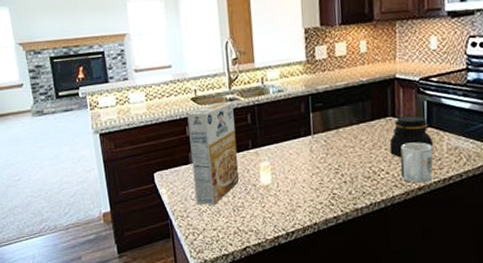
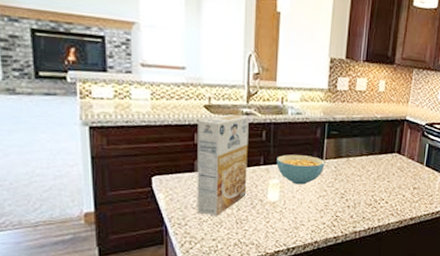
cereal bowl: none [264,133,314,165] -> present [276,154,325,185]
jar: present [389,115,434,158] -> none [391,154,429,191]
mug: present [400,142,433,183] -> none [398,178,427,214]

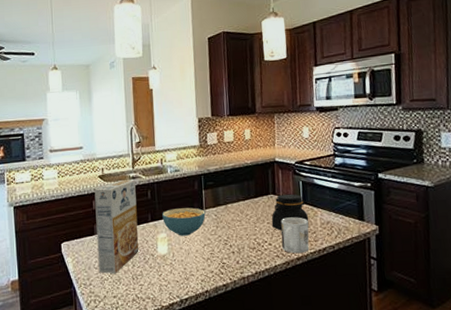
jar: none [391,154,429,191] -> present [271,194,309,231]
mug: none [398,178,427,214] -> present [281,217,310,254]

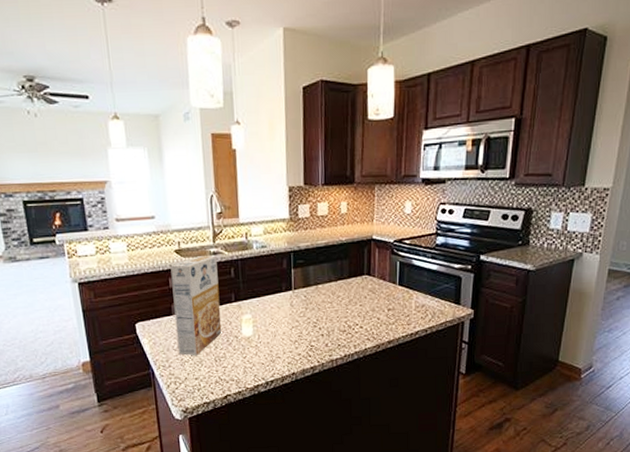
cereal bowl: present [162,207,206,236] -> none [247,287,294,318]
jar: present [271,194,309,231] -> none [364,275,404,314]
mug: present [281,217,310,254] -> none [373,299,403,337]

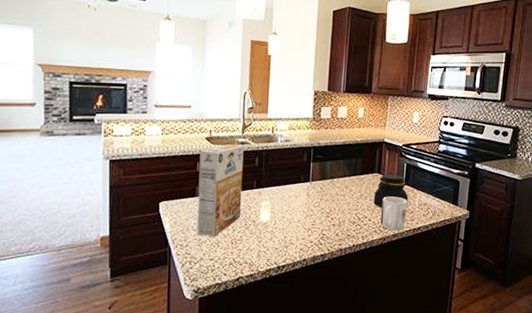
jar: none [364,275,404,314] -> present [373,174,409,208]
mug: none [373,299,403,337] -> present [380,196,407,231]

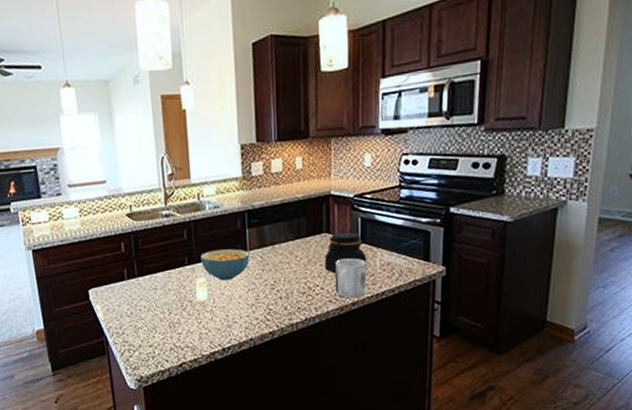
cereal box: present [197,144,244,238] -> none [122,218,176,323]
cereal bowl: none [268,178,311,206] -> present [200,249,250,281]

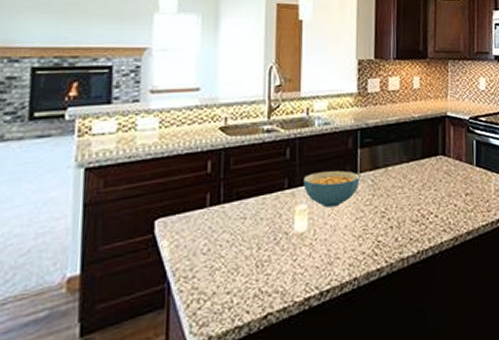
jar: present [324,232,367,274] -> none [439,155,482,200]
mug: present [335,258,367,298] -> none [449,182,482,227]

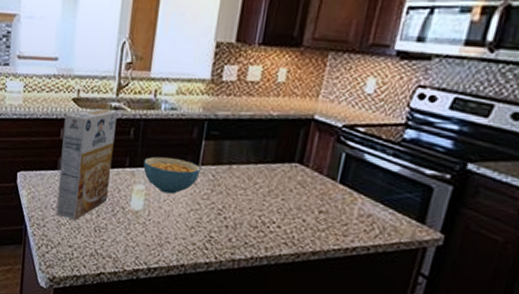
cereal box: none [208,133,270,262] -> present [56,109,117,221]

